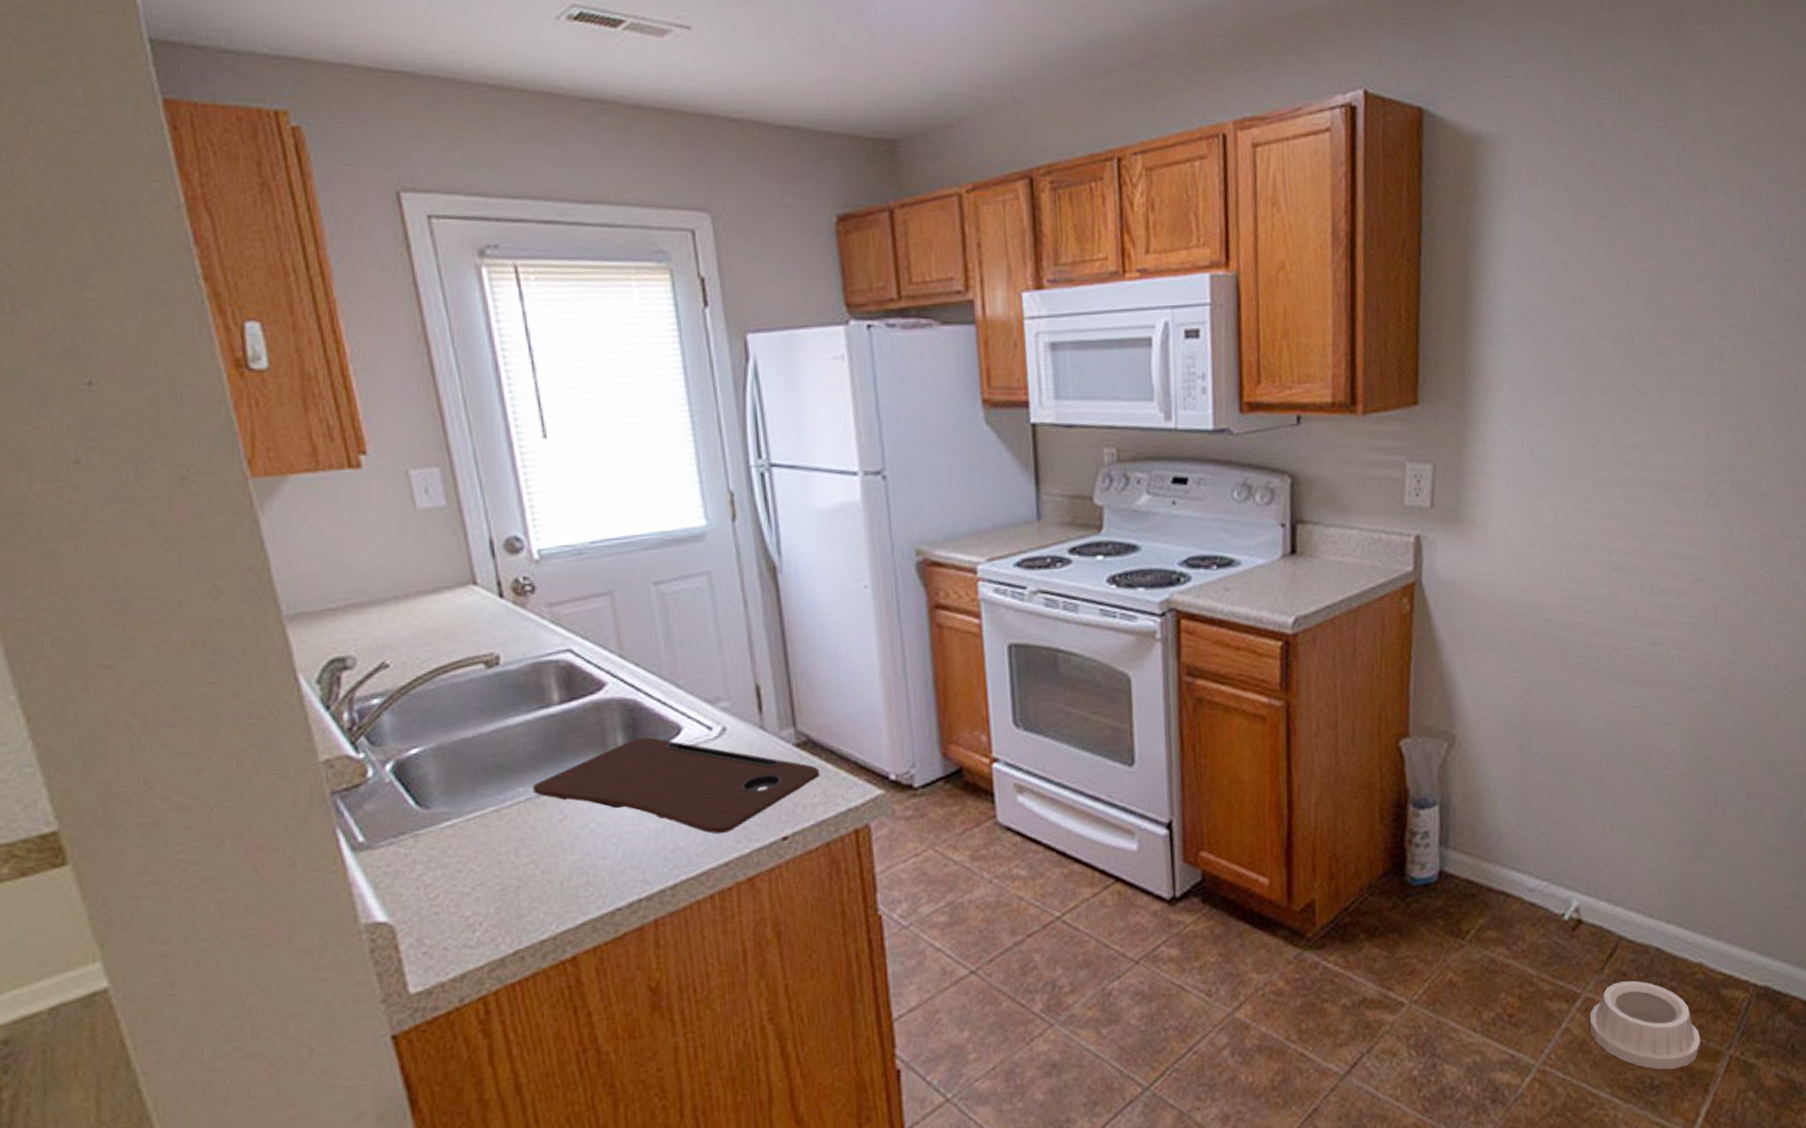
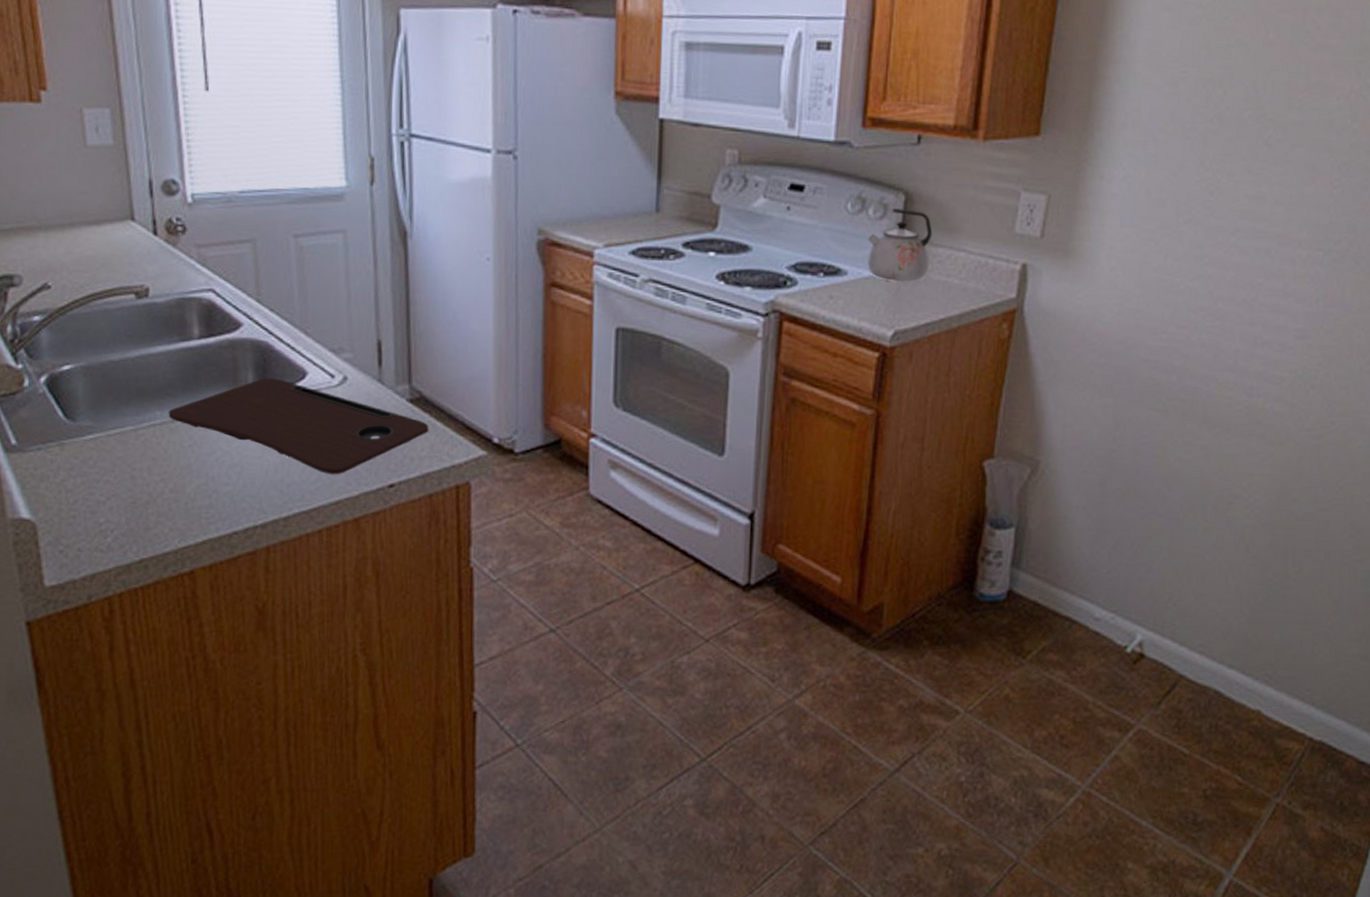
kettle: none [1257,492,1323,567] -> present [867,208,933,282]
pet bowl: present [1589,980,1701,1070] -> none [1139,718,1249,809]

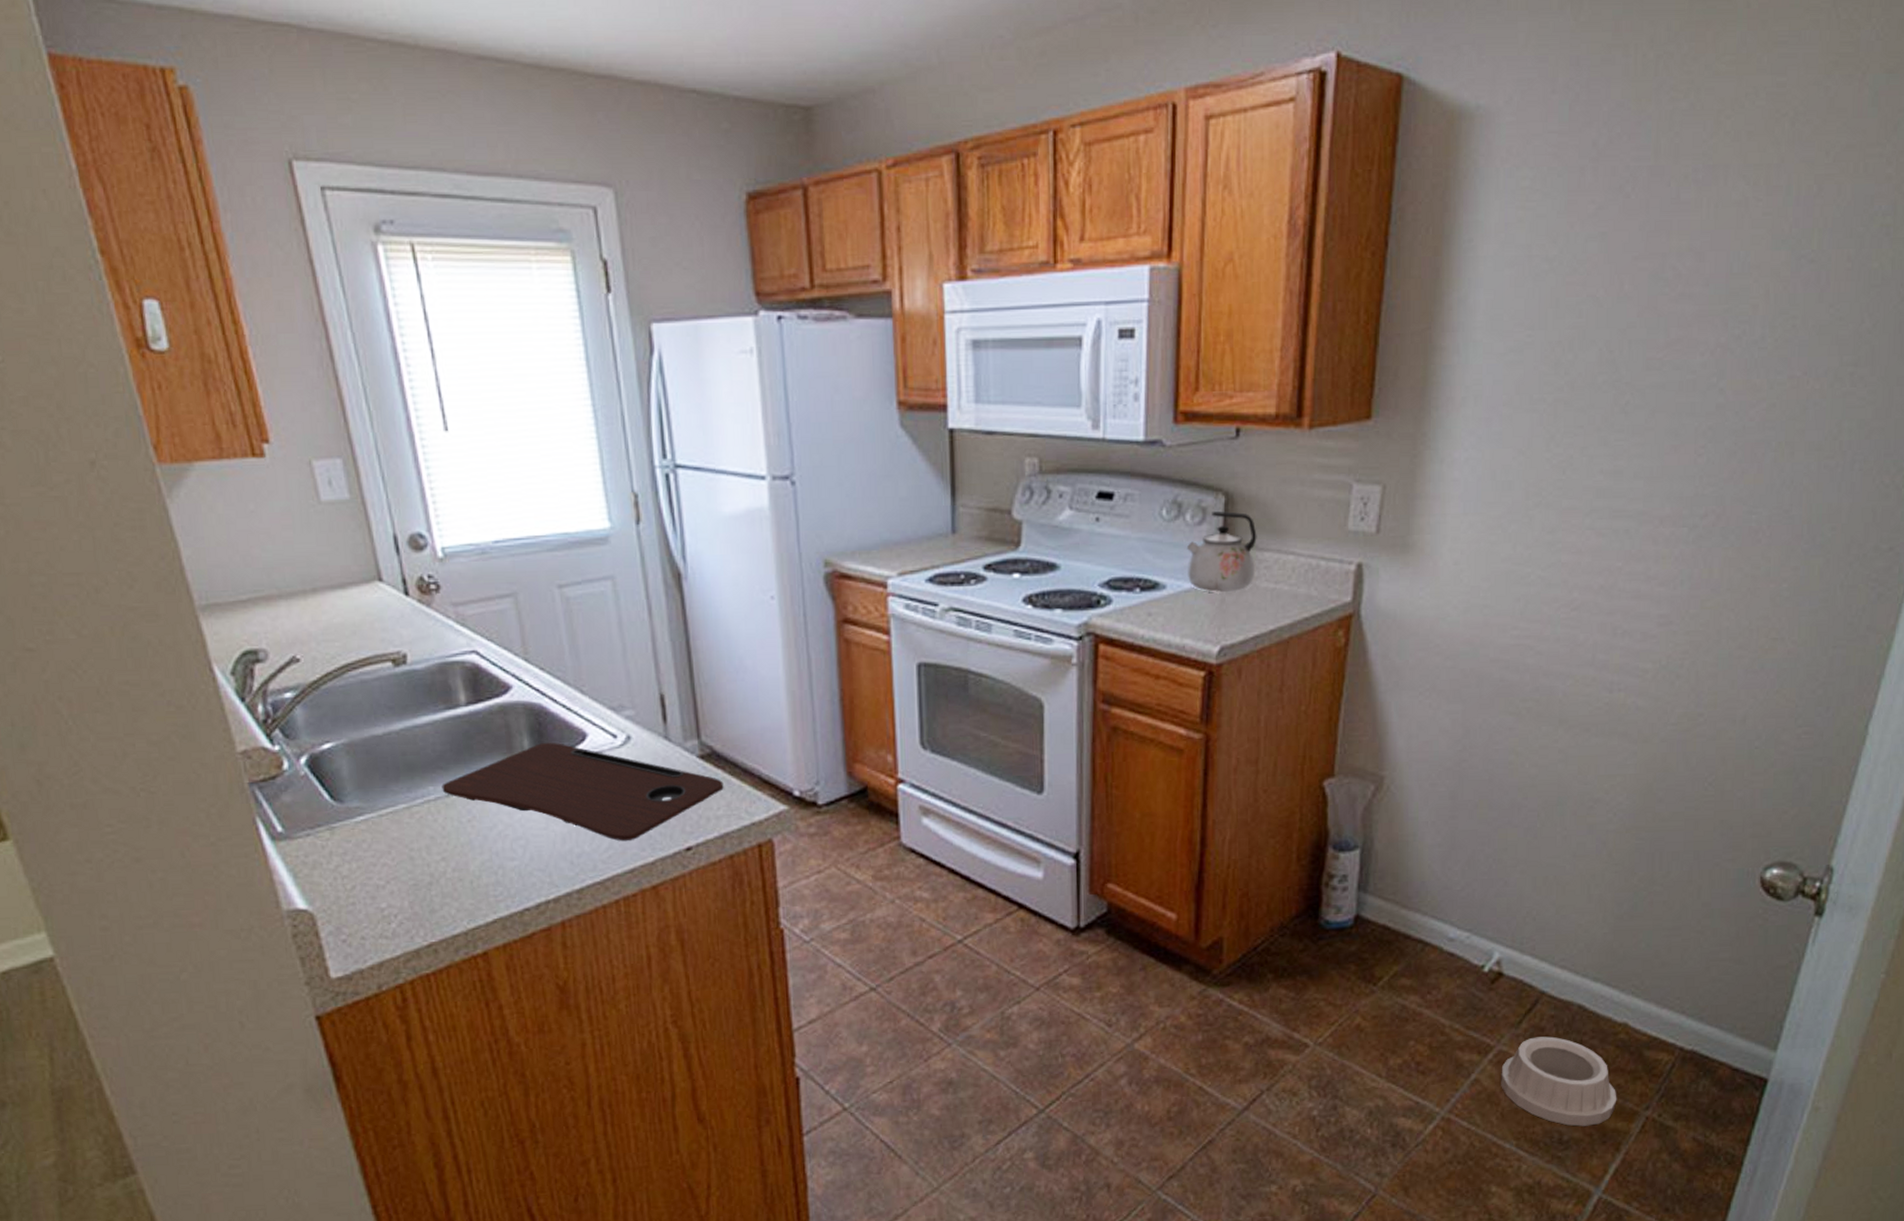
pet bowl: none [1139,718,1249,809] -> present [1501,1036,1617,1127]

